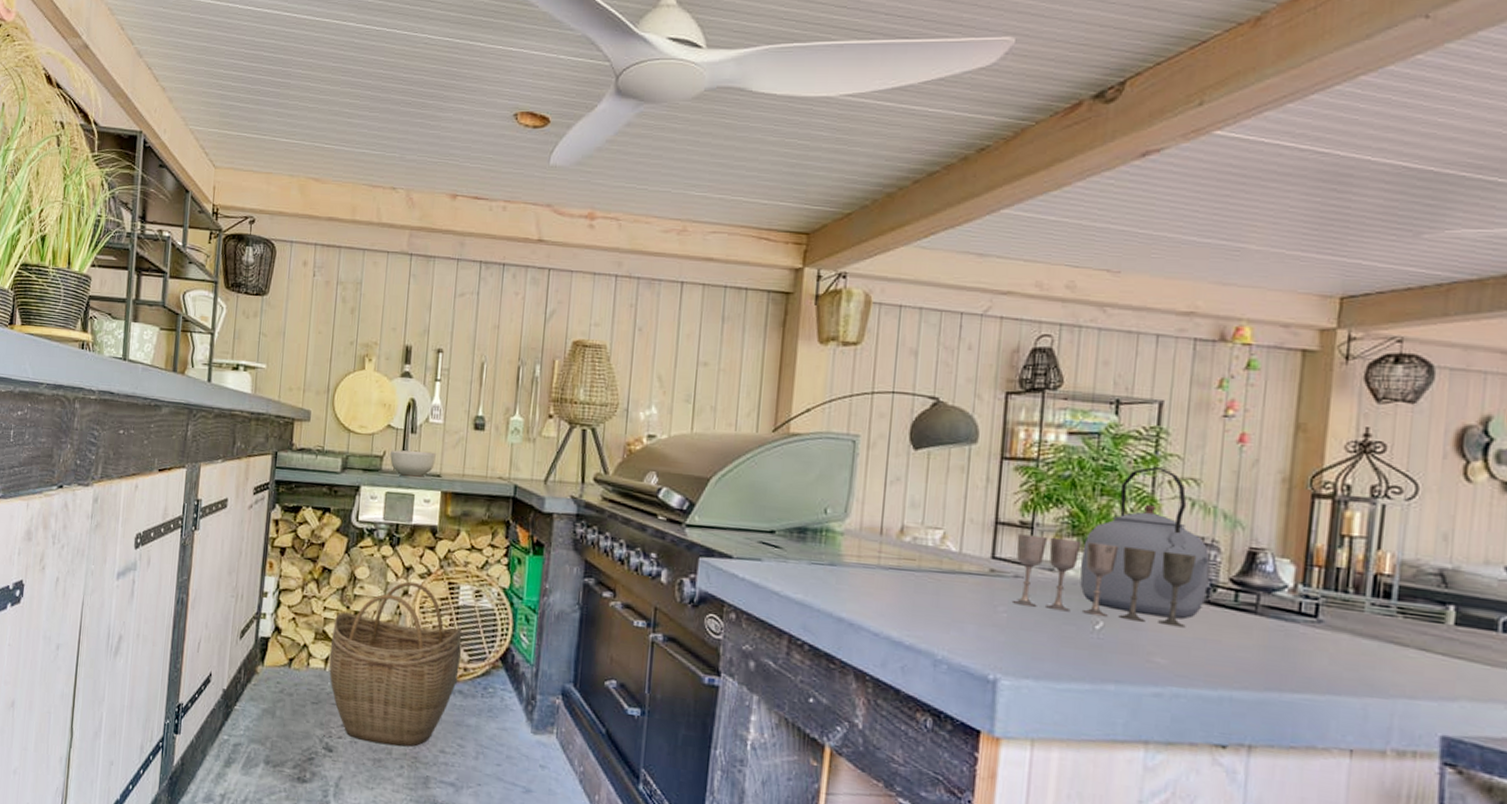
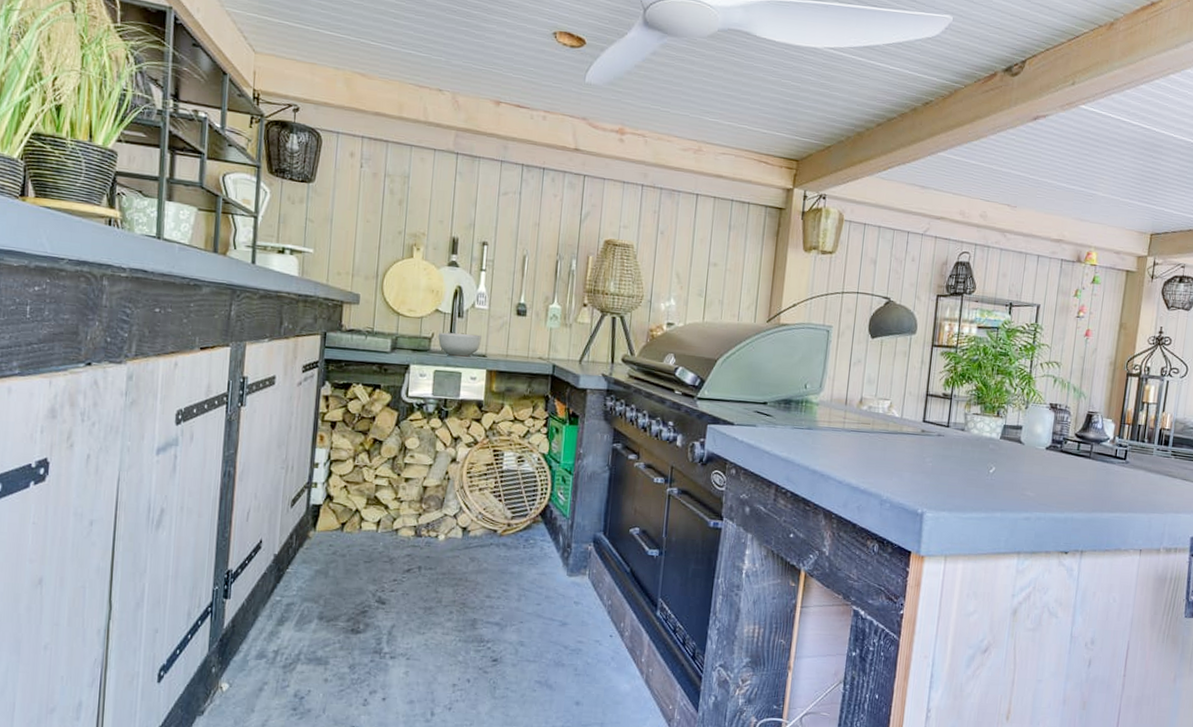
woven basket: present [329,581,462,747] -> none [381,450,506,595]
wine glass: present [1011,534,1197,628] -> none [935,403,1056,470]
teakettle: present [1080,467,1210,620] -> none [981,353,1064,464]

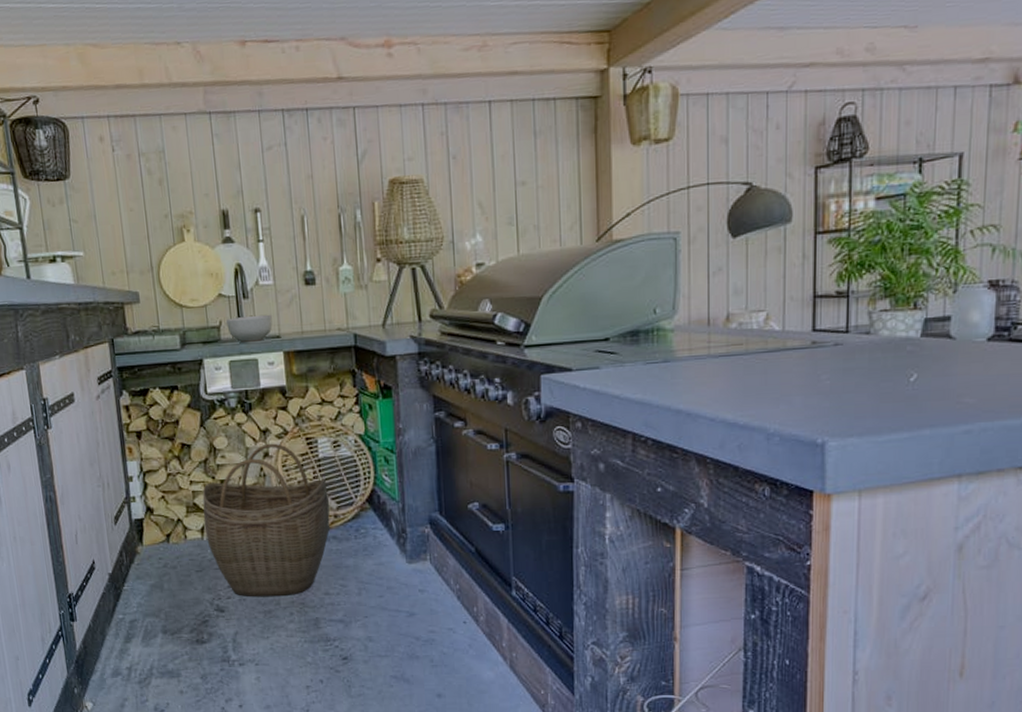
woven basket: none [381,450,506,595] -> present [202,443,330,597]

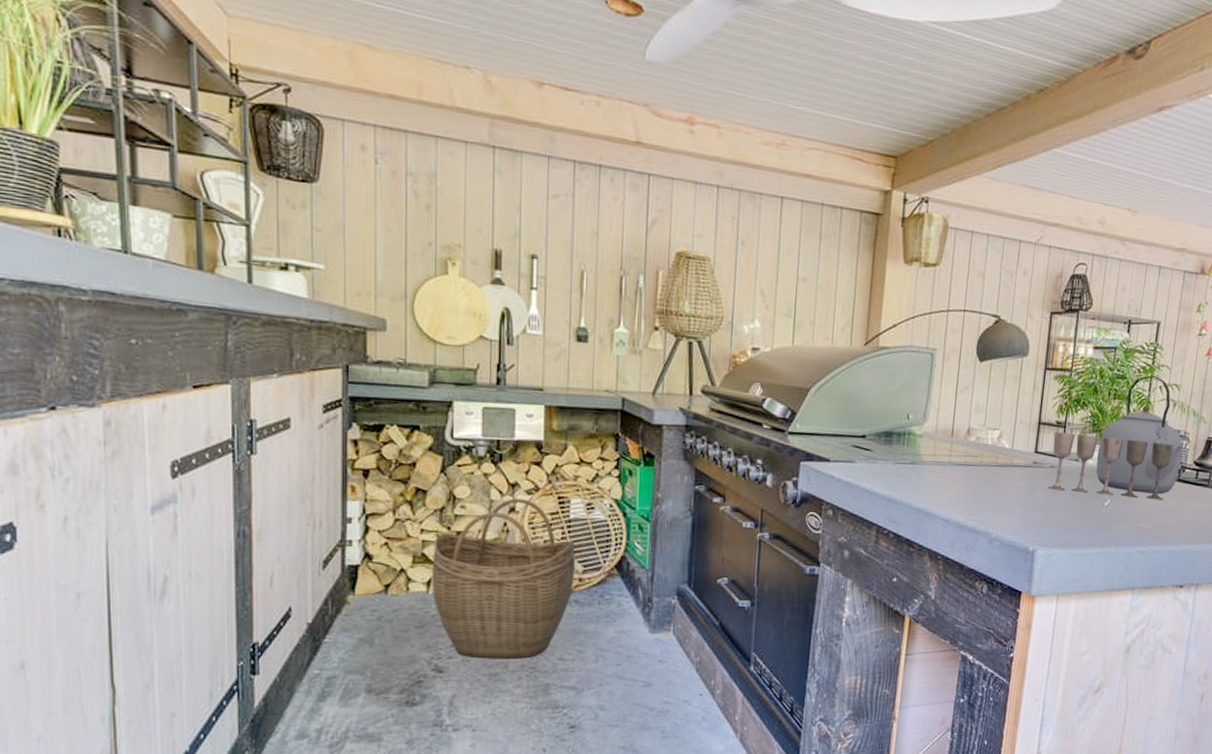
bowl: present [225,314,273,343] -> none [484,362,536,392]
wine glass: none [833,298,999,372] -> present [1048,432,1175,501]
teakettle: none [893,219,1011,362] -> present [1096,376,1183,494]

